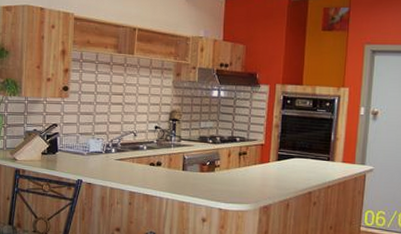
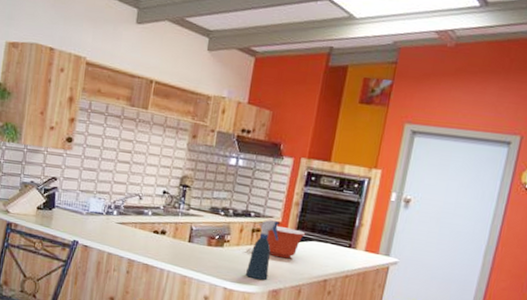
spray bottle: none [237,142,264,199] -> present [245,219,280,281]
mixing bowl: none [253,147,288,176] -> present [266,225,306,259]

